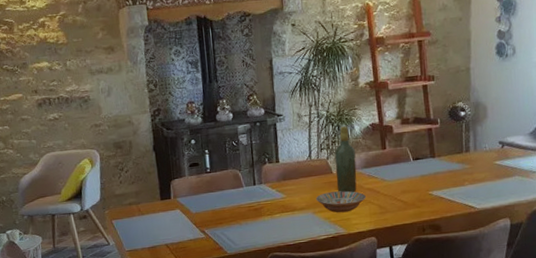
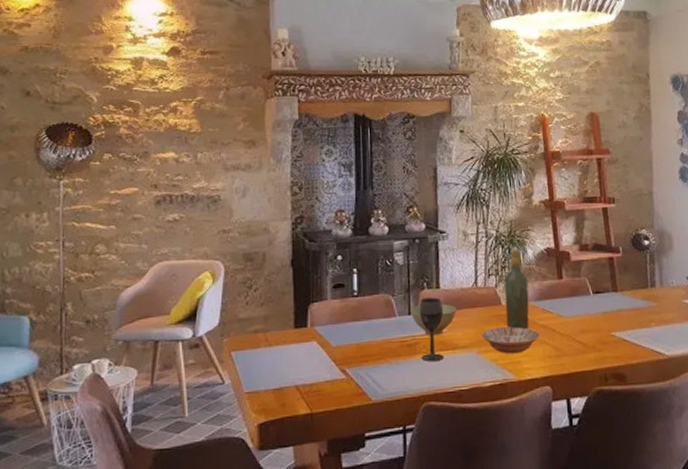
bowl: none [254,175,294,201] -> present [409,304,456,336]
wine glass: none [262,170,285,222] -> present [419,297,444,362]

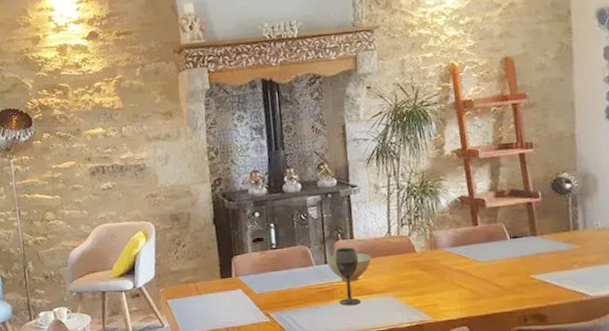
bowl: present [481,326,540,354] -> none [396,272,455,298]
wine bottle: present [504,249,529,329] -> none [418,199,445,275]

